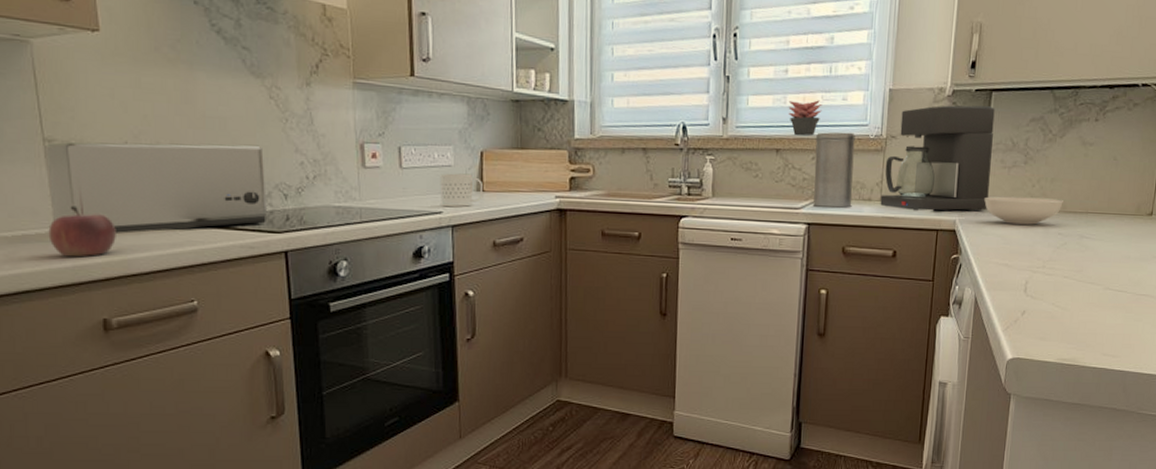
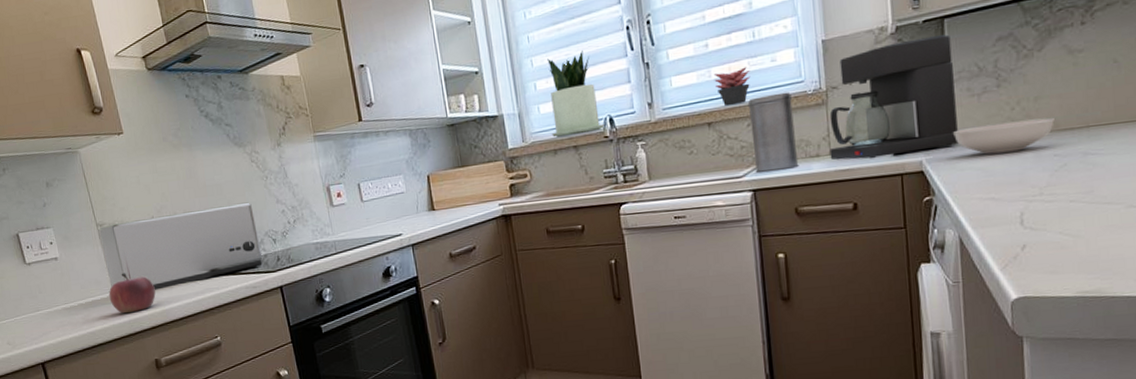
mug: present [440,173,484,208] -> none [395,196,435,230]
planter: none [621,48,677,137] -> present [547,49,604,138]

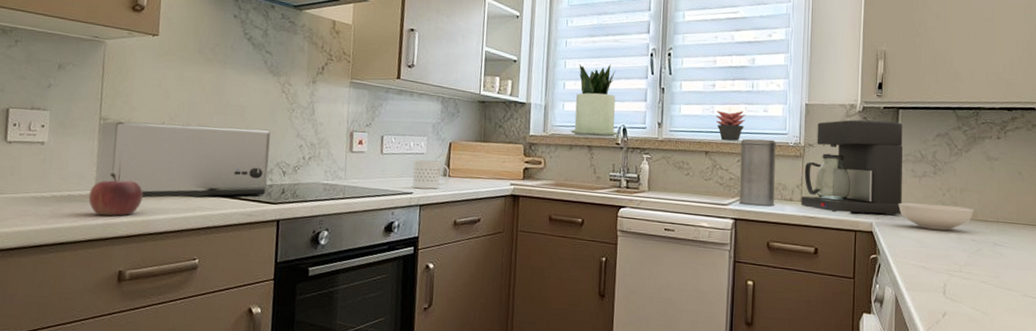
mug: none [395,196,435,230] -> present [412,159,450,189]

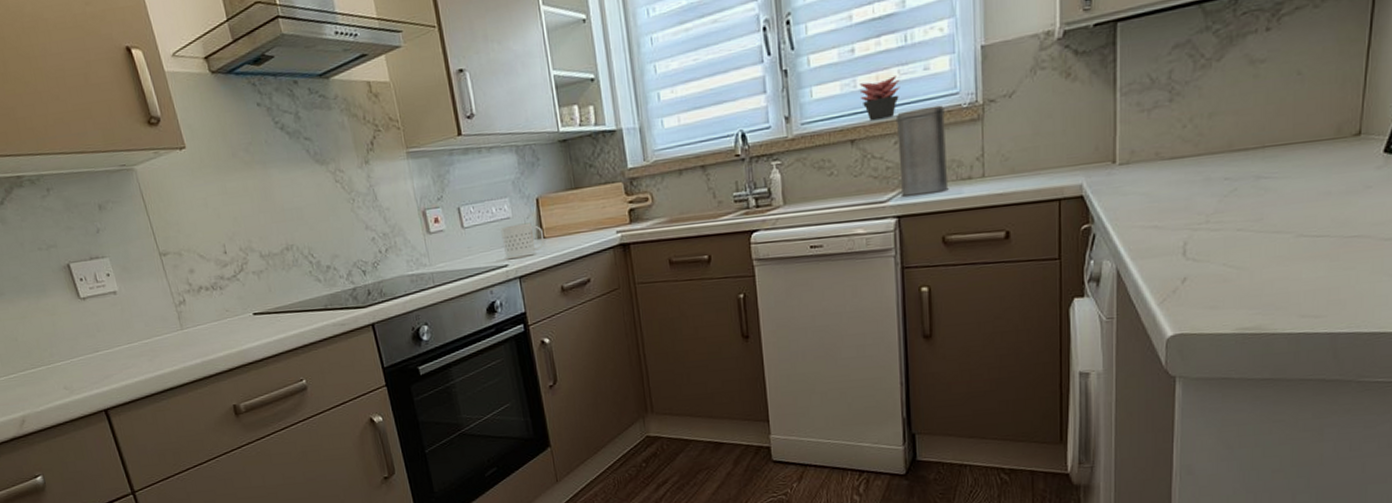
fruit: present [88,172,143,216] -> none [177,308,231,355]
toaster: present [95,121,271,198] -> none [161,228,352,328]
planter: present [570,63,618,137] -> none [673,54,736,156]
coffee maker: present [801,119,903,215] -> none [983,40,1123,184]
bowl: present [897,202,975,231] -> none [1117,136,1230,178]

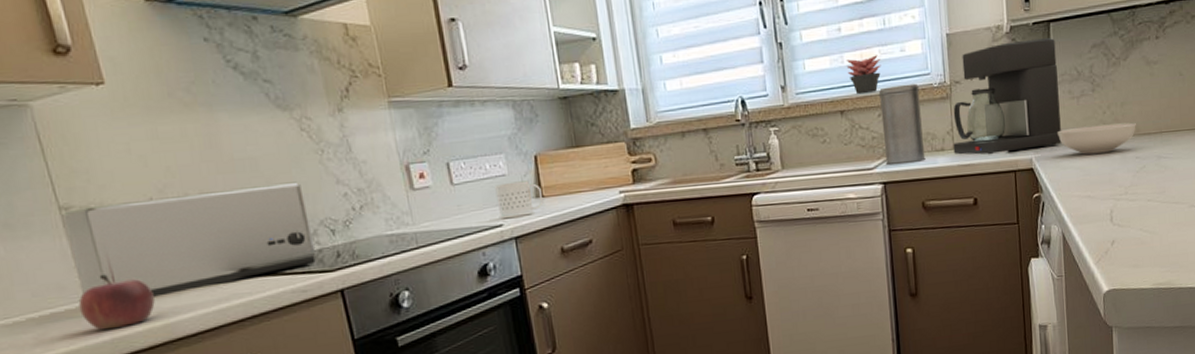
toaster: none [161,228,352,328] -> present [61,181,317,297]
fruit: none [177,308,231,355] -> present [78,274,155,331]
coffee maker: none [983,40,1123,184] -> present [953,38,1062,155]
bowl: none [1117,136,1230,178] -> present [1056,122,1137,155]

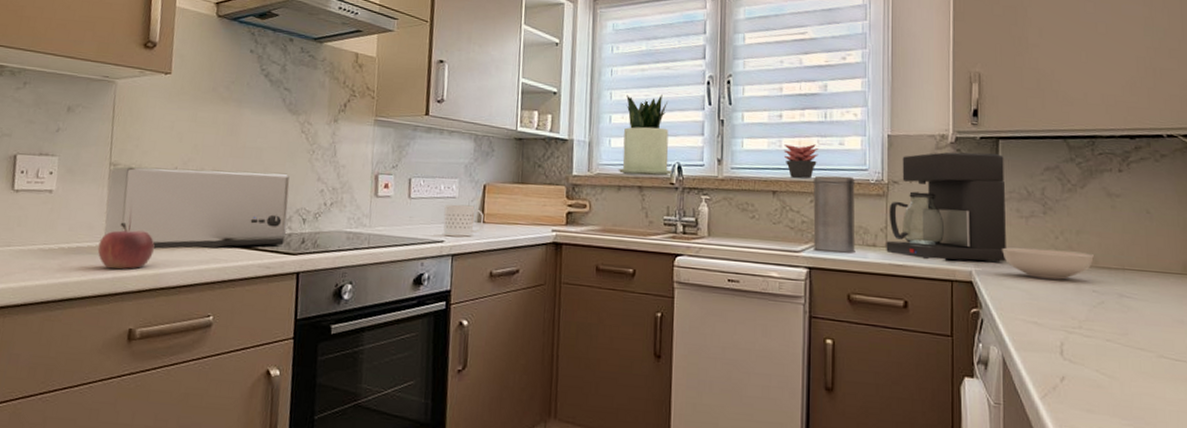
planter: none [674,22,736,119] -> present [618,94,672,176]

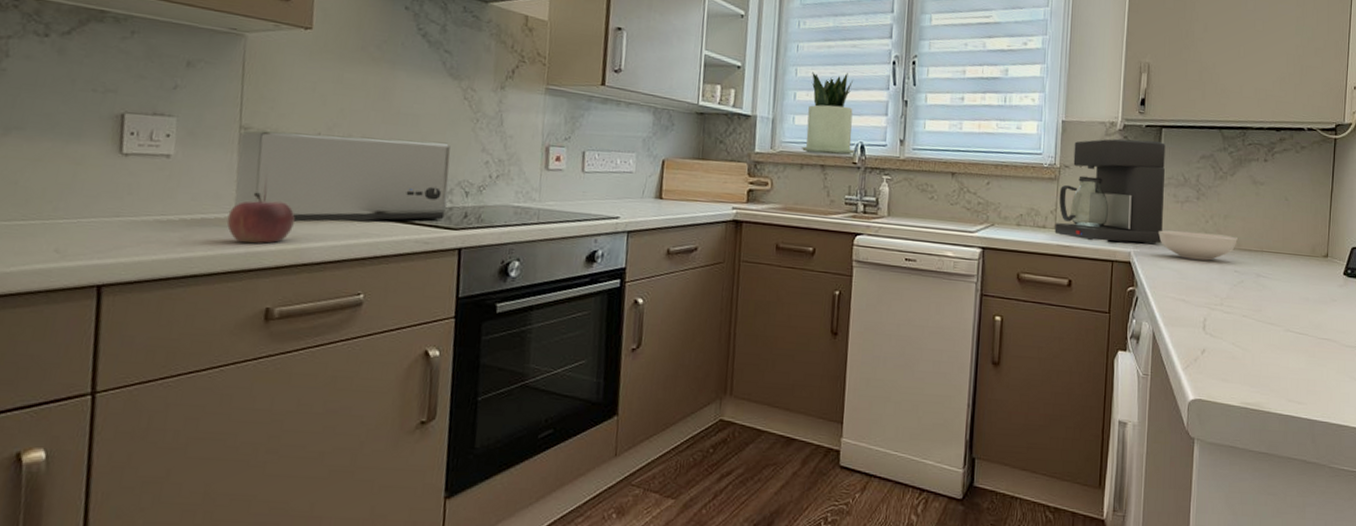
mug: present [443,204,485,237] -> none [618,179,663,214]
succulent plant: present [783,144,819,179] -> none [964,127,997,162]
canister: present [813,175,856,254] -> none [987,158,1029,235]

